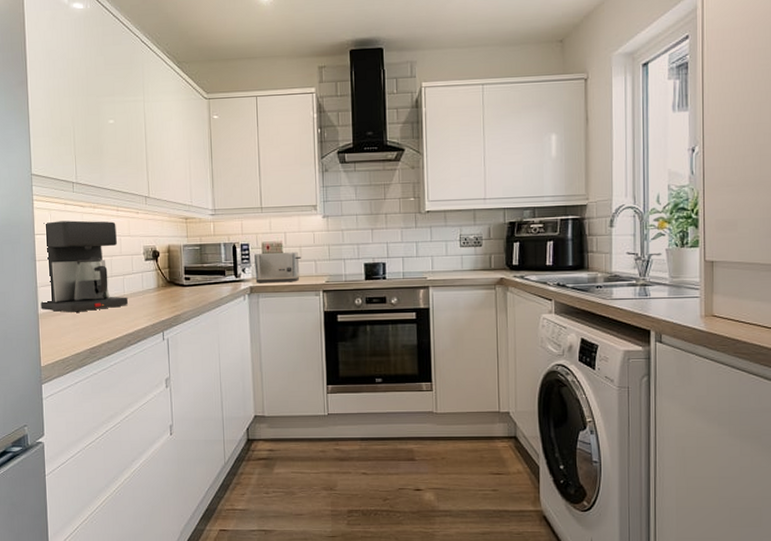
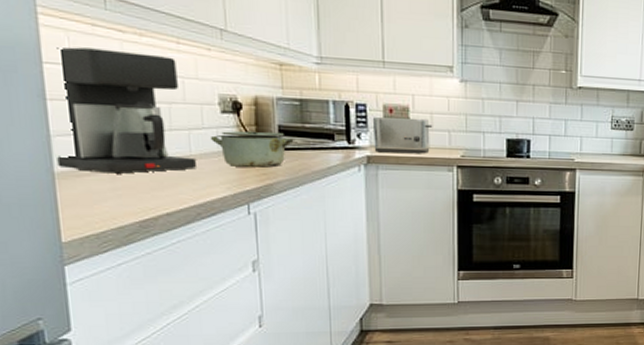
cooking pot: none [137,272,196,302] -> present [210,131,294,168]

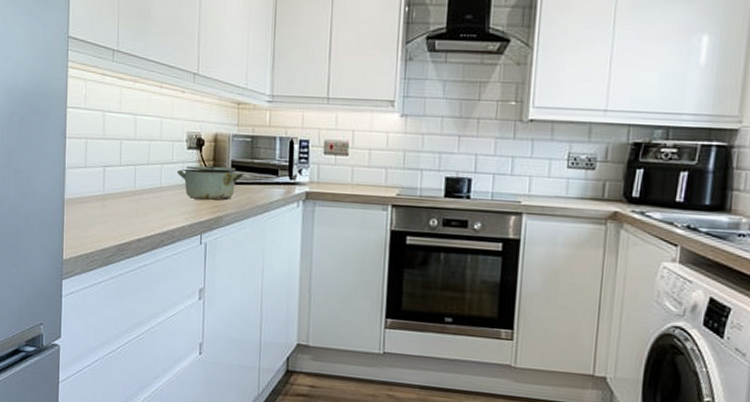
coffee maker: present [57,47,196,174] -> none [67,93,164,202]
toaster: present [373,116,433,154] -> none [313,152,371,192]

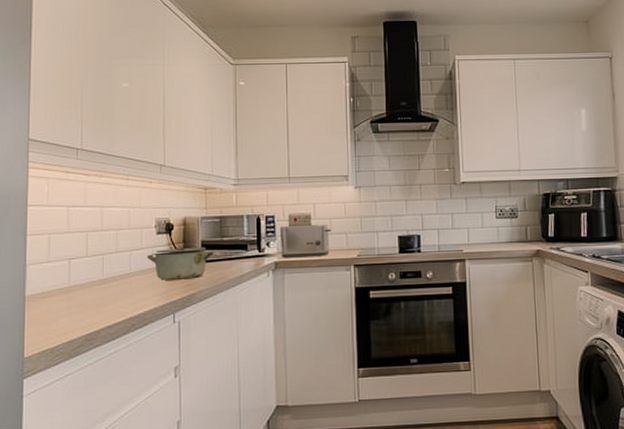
toaster: none [313,152,371,192] -> present [280,224,332,258]

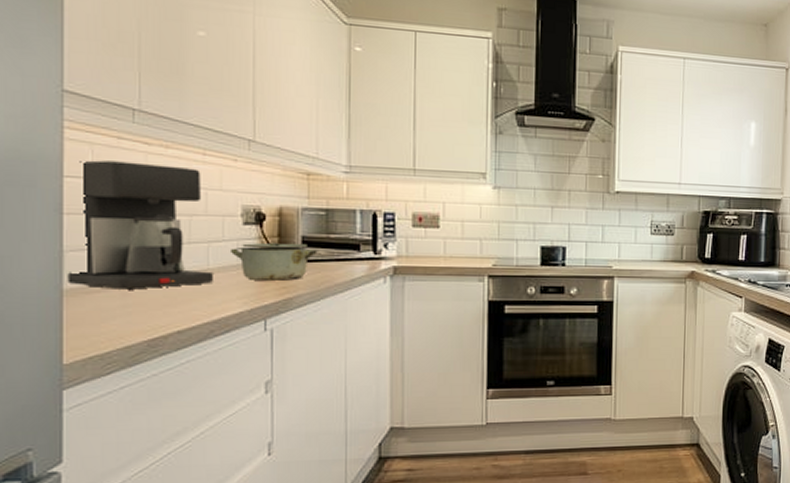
coffee maker: none [29,190,134,294] -> present [67,160,213,290]
toaster: present [280,224,332,258] -> none [401,225,464,264]

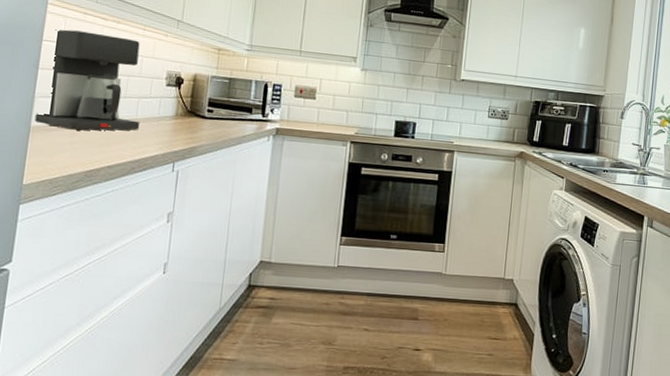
cooking pot: present [229,242,318,281] -> none [153,101,220,133]

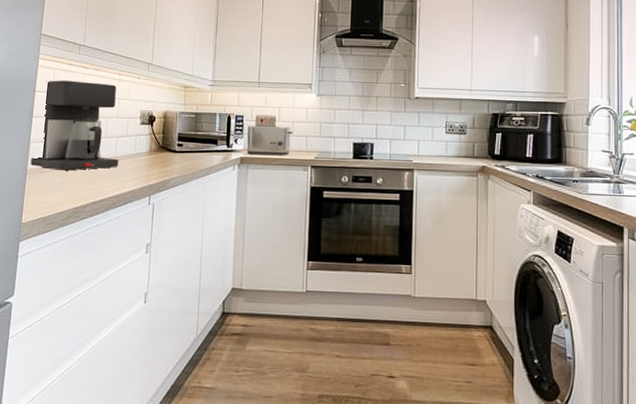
toaster: none [283,95,334,130] -> present [246,125,294,156]

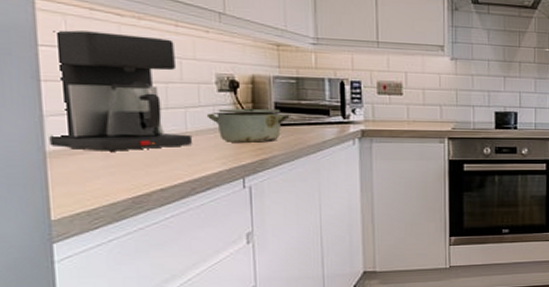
cooking pot: none [130,138,188,167] -> present [206,108,290,143]
toaster: present [246,125,294,156] -> none [368,92,425,127]

